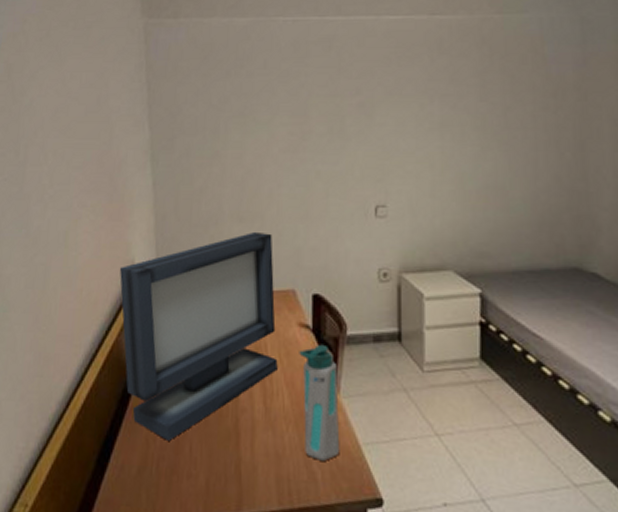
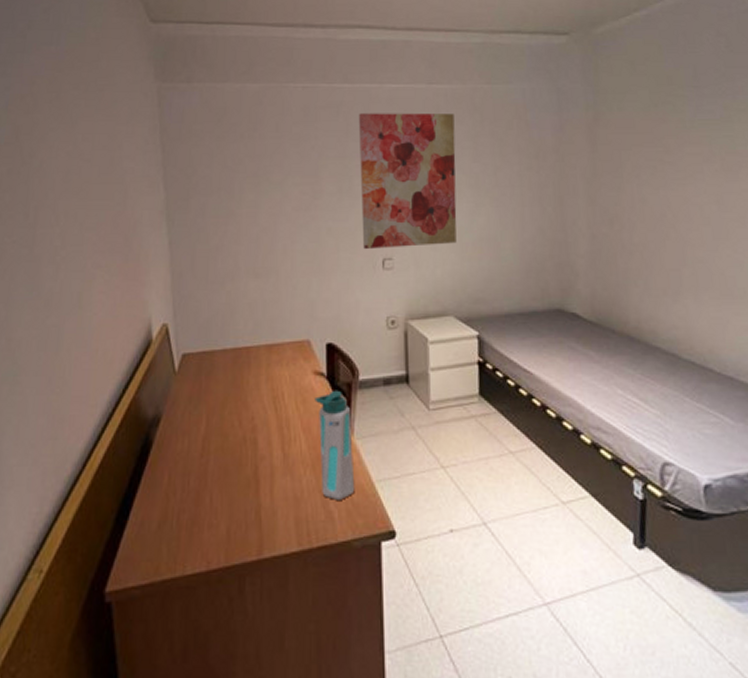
monitor: present [119,231,278,441] -> none [135,286,295,493]
wall art: none [352,47,460,196] -> present [359,113,457,250]

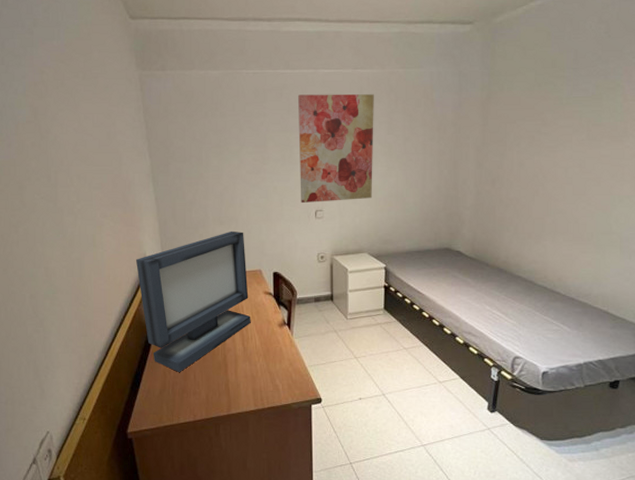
monitor: none [135,286,295,493] -> present [135,230,251,372]
water bottle: present [315,390,355,500] -> none [265,305,294,378]

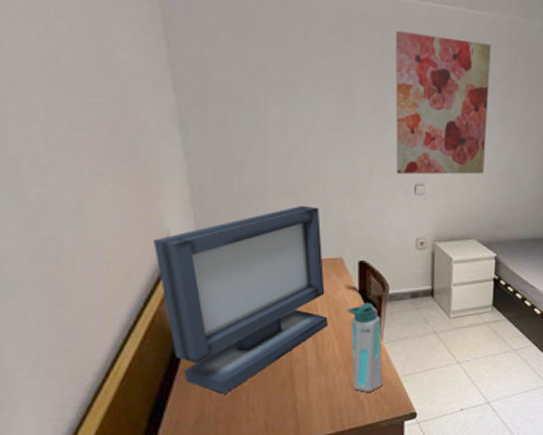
water bottle: none [265,305,294,378] -> present [347,302,383,392]

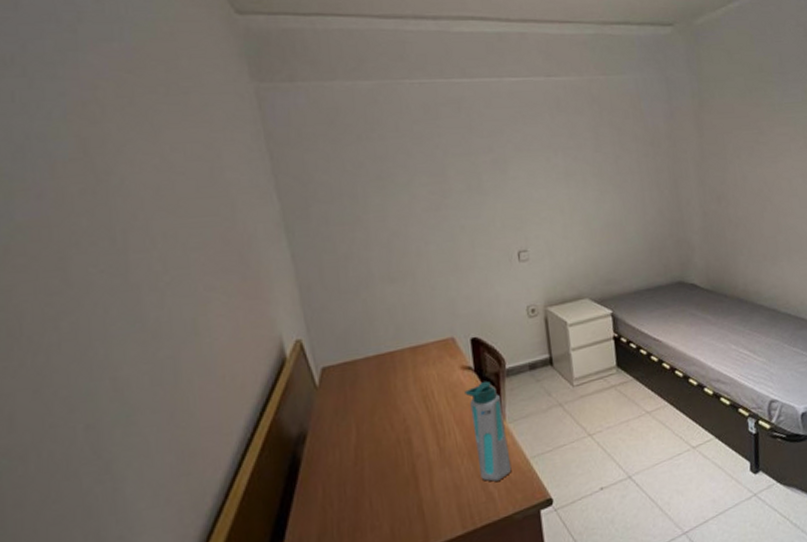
monitor: present [152,205,328,394] -> none [265,289,447,502]
wall art: present [395,31,491,175] -> none [481,105,586,245]

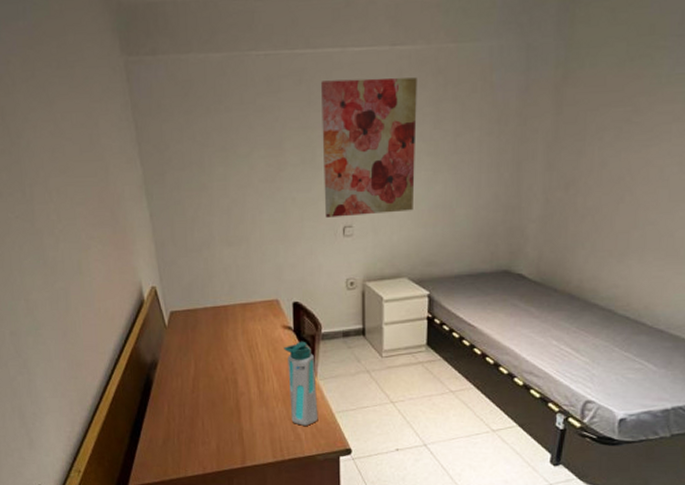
wall art: none [481,105,586,245] -> present [321,77,417,219]

